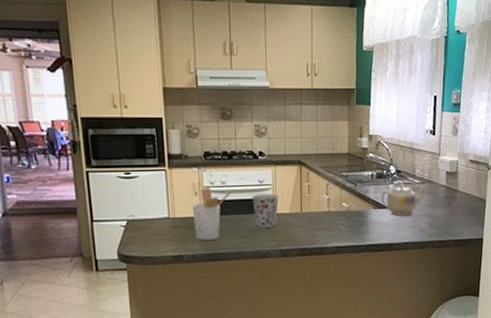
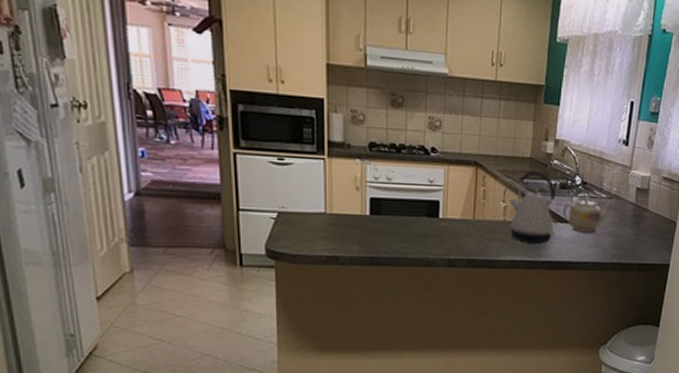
utensil holder: present [193,187,233,240] -> none [353,182,399,242]
cup: present [252,193,280,228] -> none [420,195,451,233]
kettle: none [332,164,375,230] -> present [509,171,556,243]

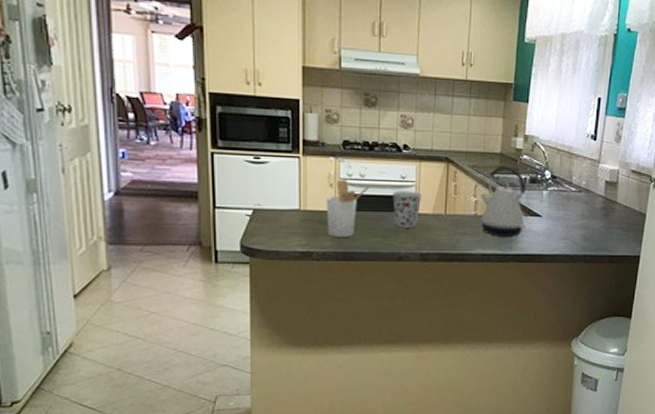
utensil holder: none [353,182,399,242] -> present [327,179,372,237]
cup: none [420,195,451,233] -> present [392,190,423,228]
teapot: present [562,197,613,234] -> none [532,191,582,227]

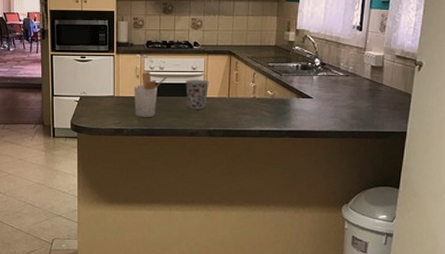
kettle: present [480,166,526,237] -> none [258,56,298,116]

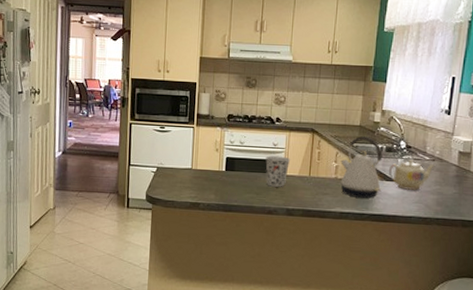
utensil holder: present [134,71,169,117] -> none [212,145,249,192]
kettle: none [258,56,298,116] -> present [340,136,383,198]
teapot: none [304,76,349,107] -> present [388,159,436,191]

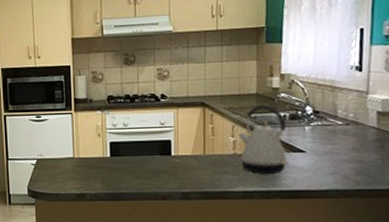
cup: present [265,155,291,187] -> none [153,135,181,169]
teapot: present [388,159,436,191] -> none [294,126,351,161]

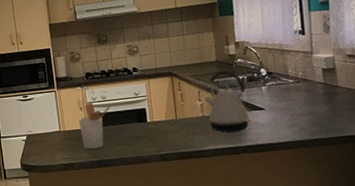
utensil holder: none [96,129,134,180] -> present [79,102,113,149]

